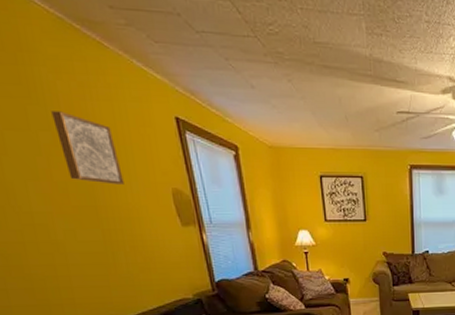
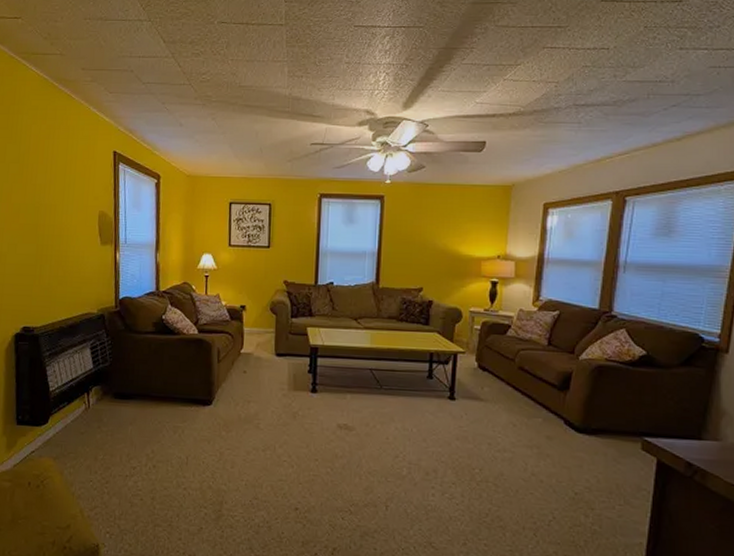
wall art: present [51,111,124,185] -> none [22,148,63,207]

